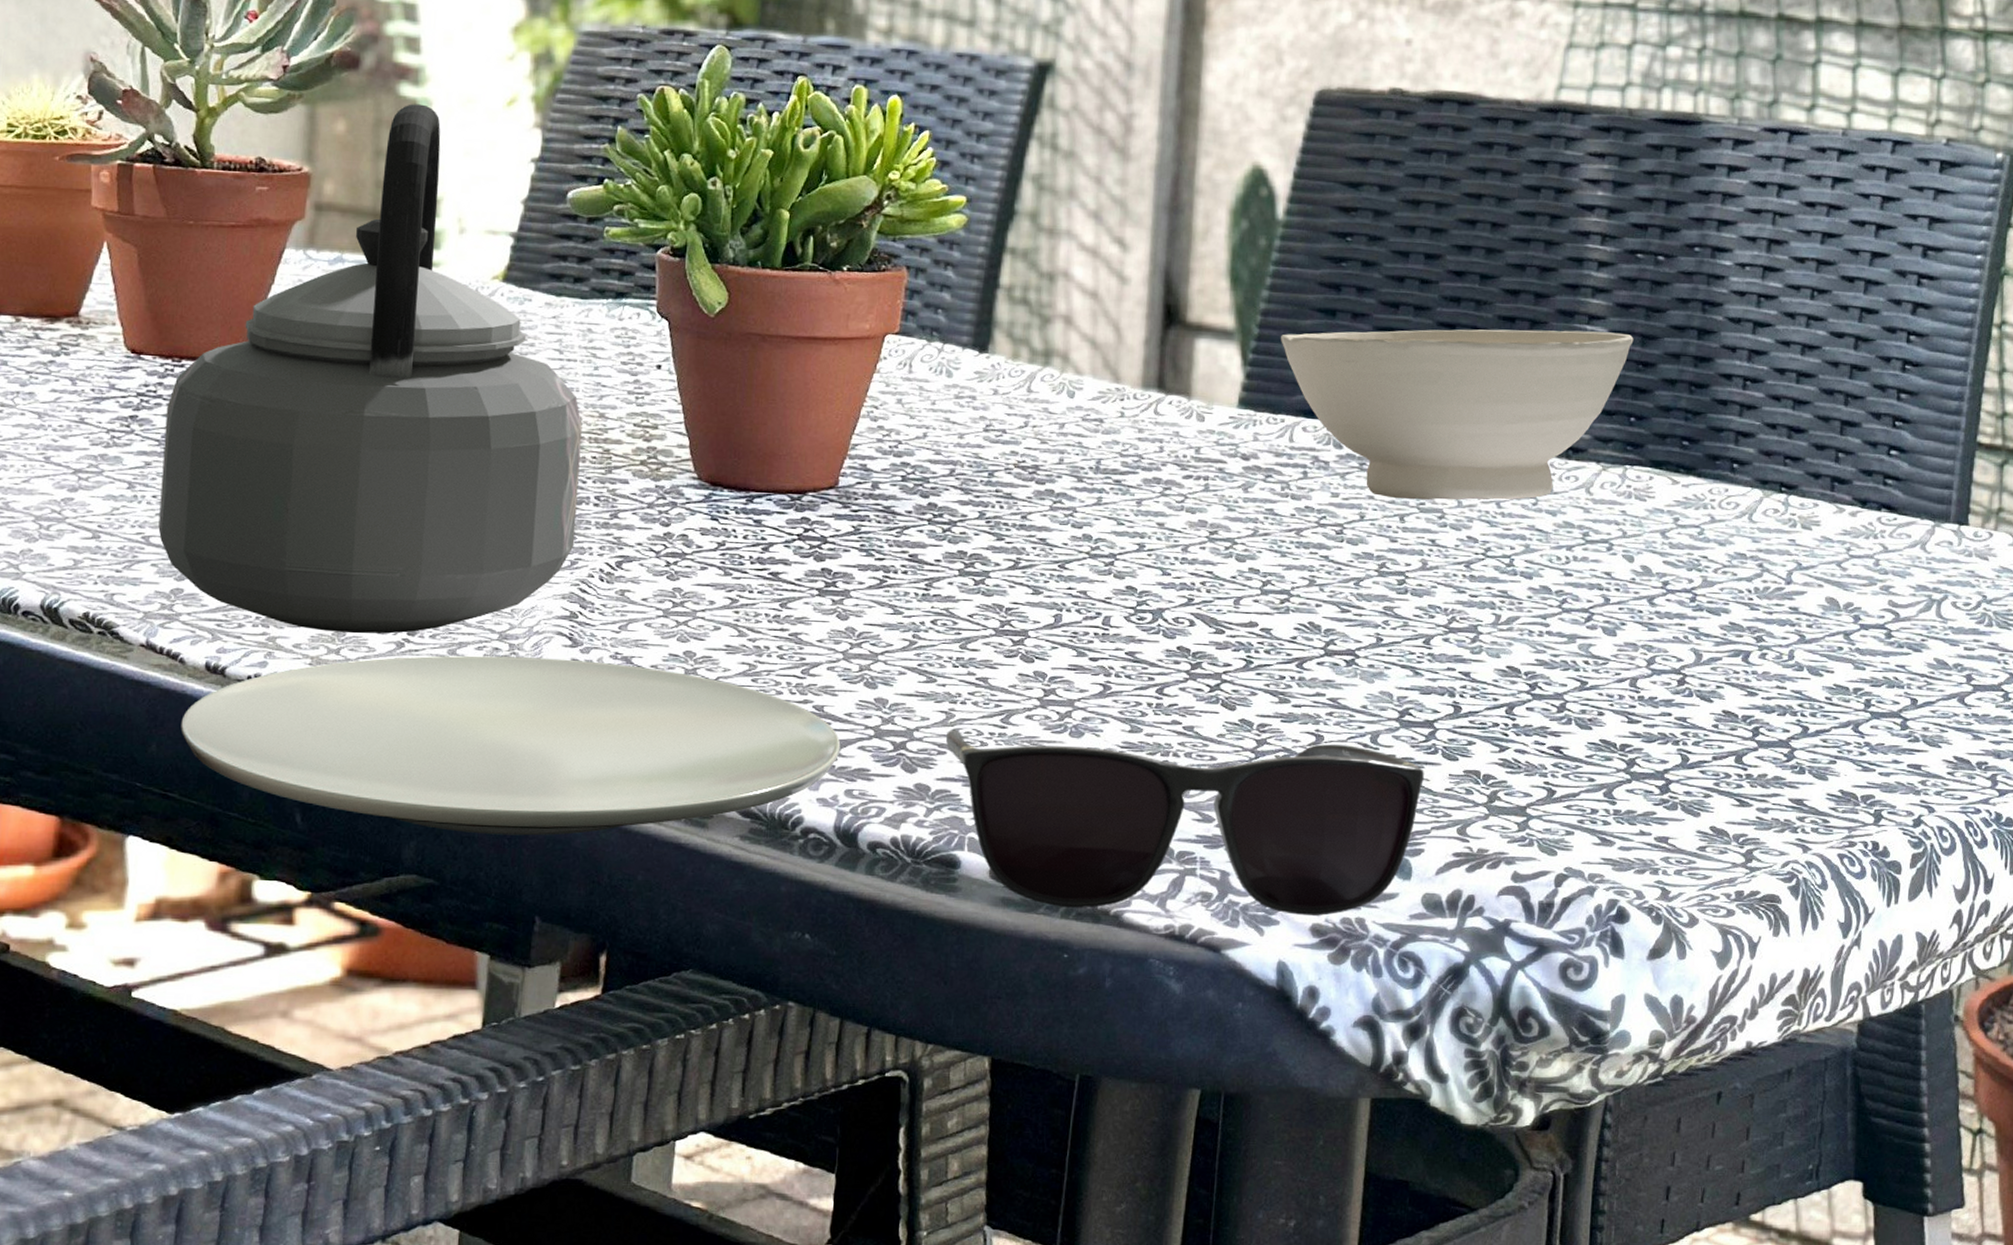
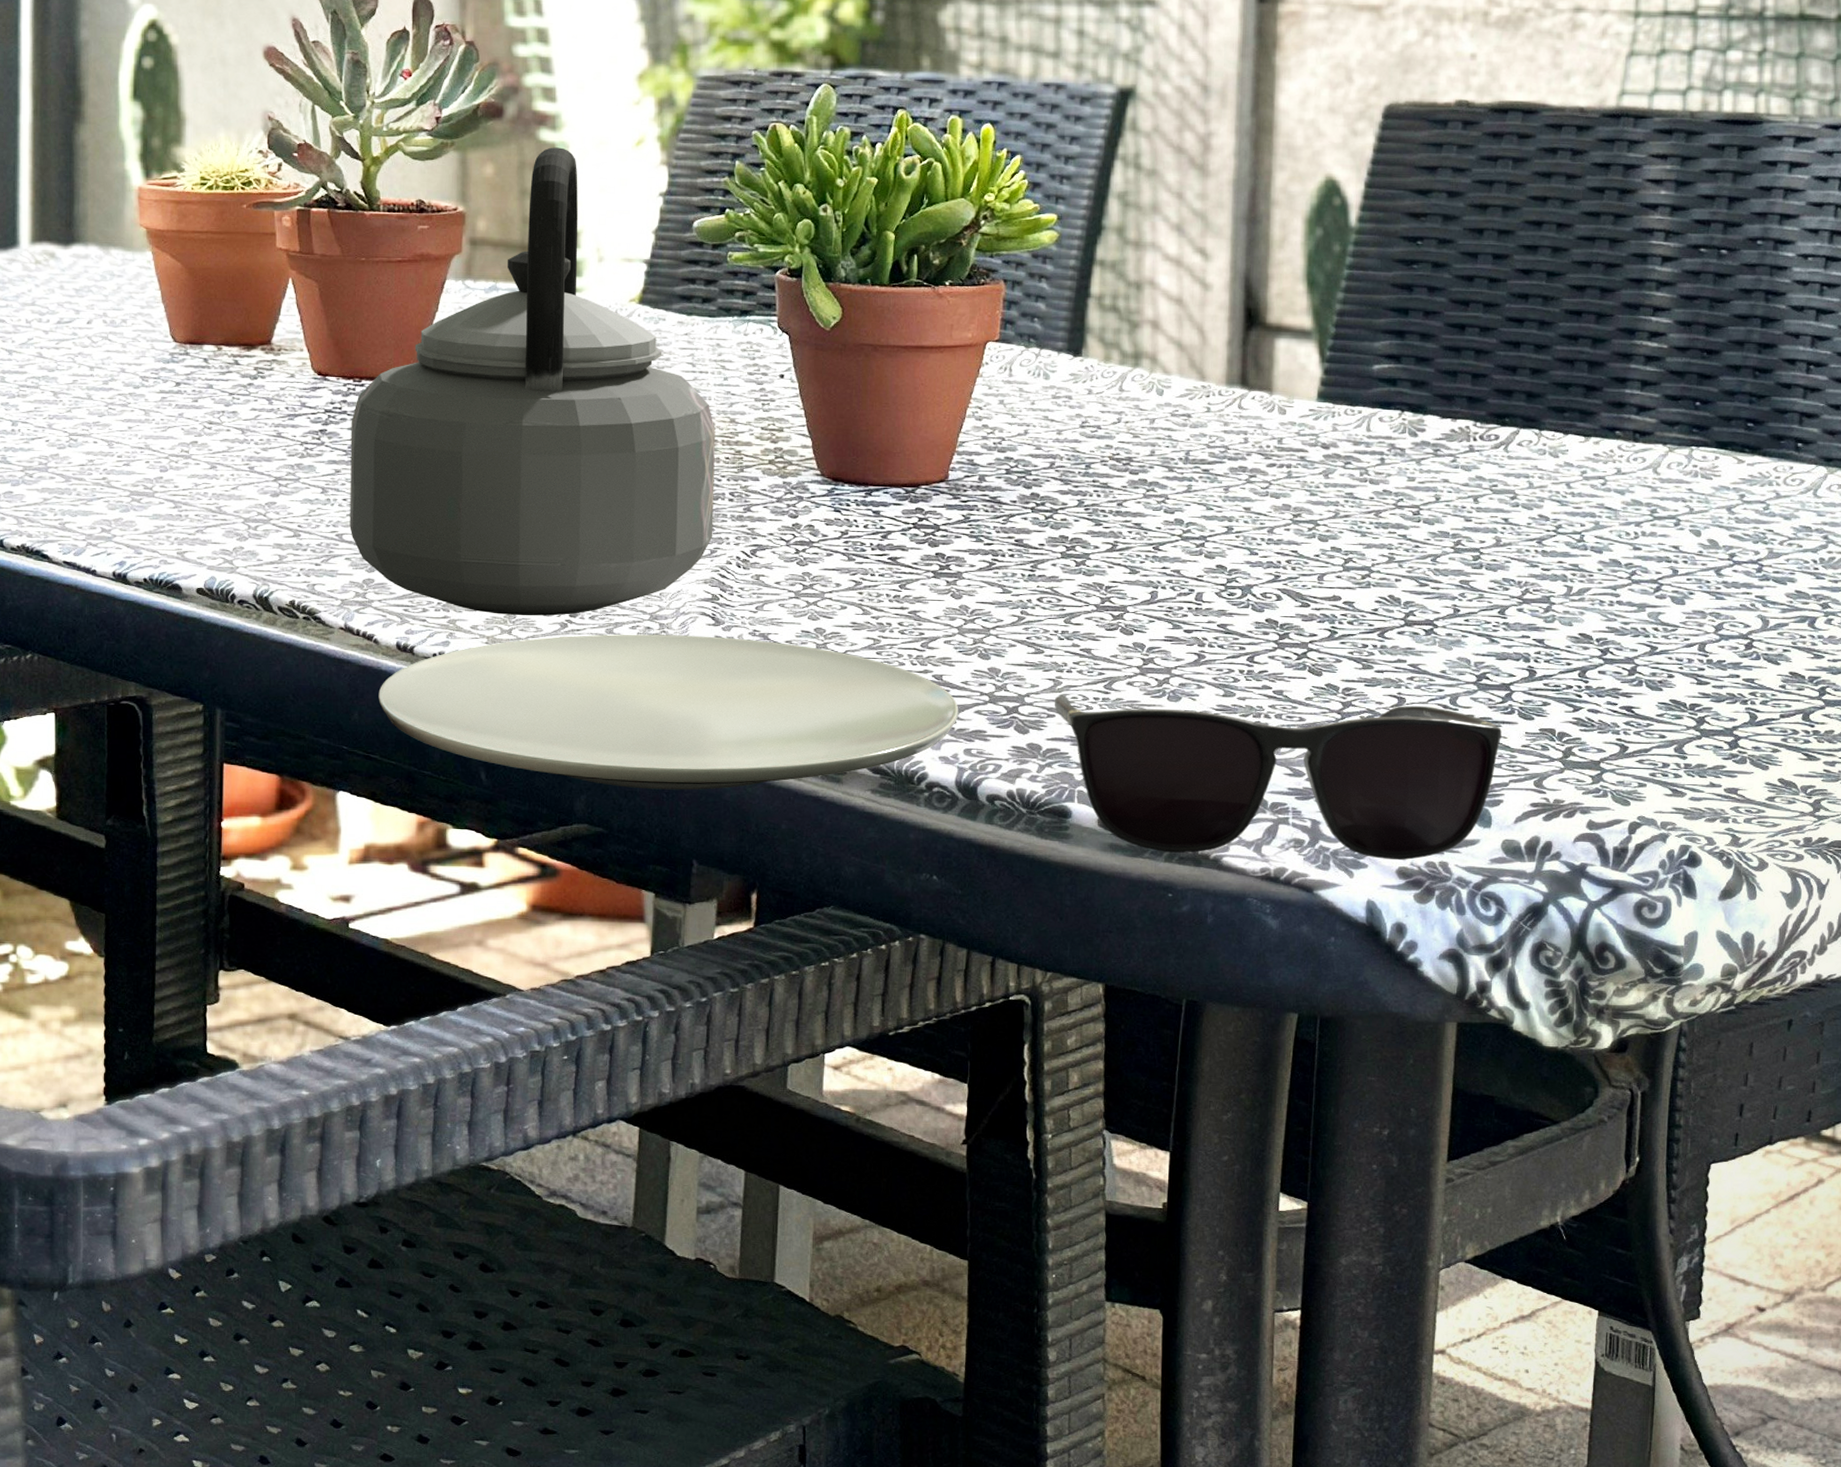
bowl: present [1281,329,1634,501] -> none [1356,322,1698,483]

